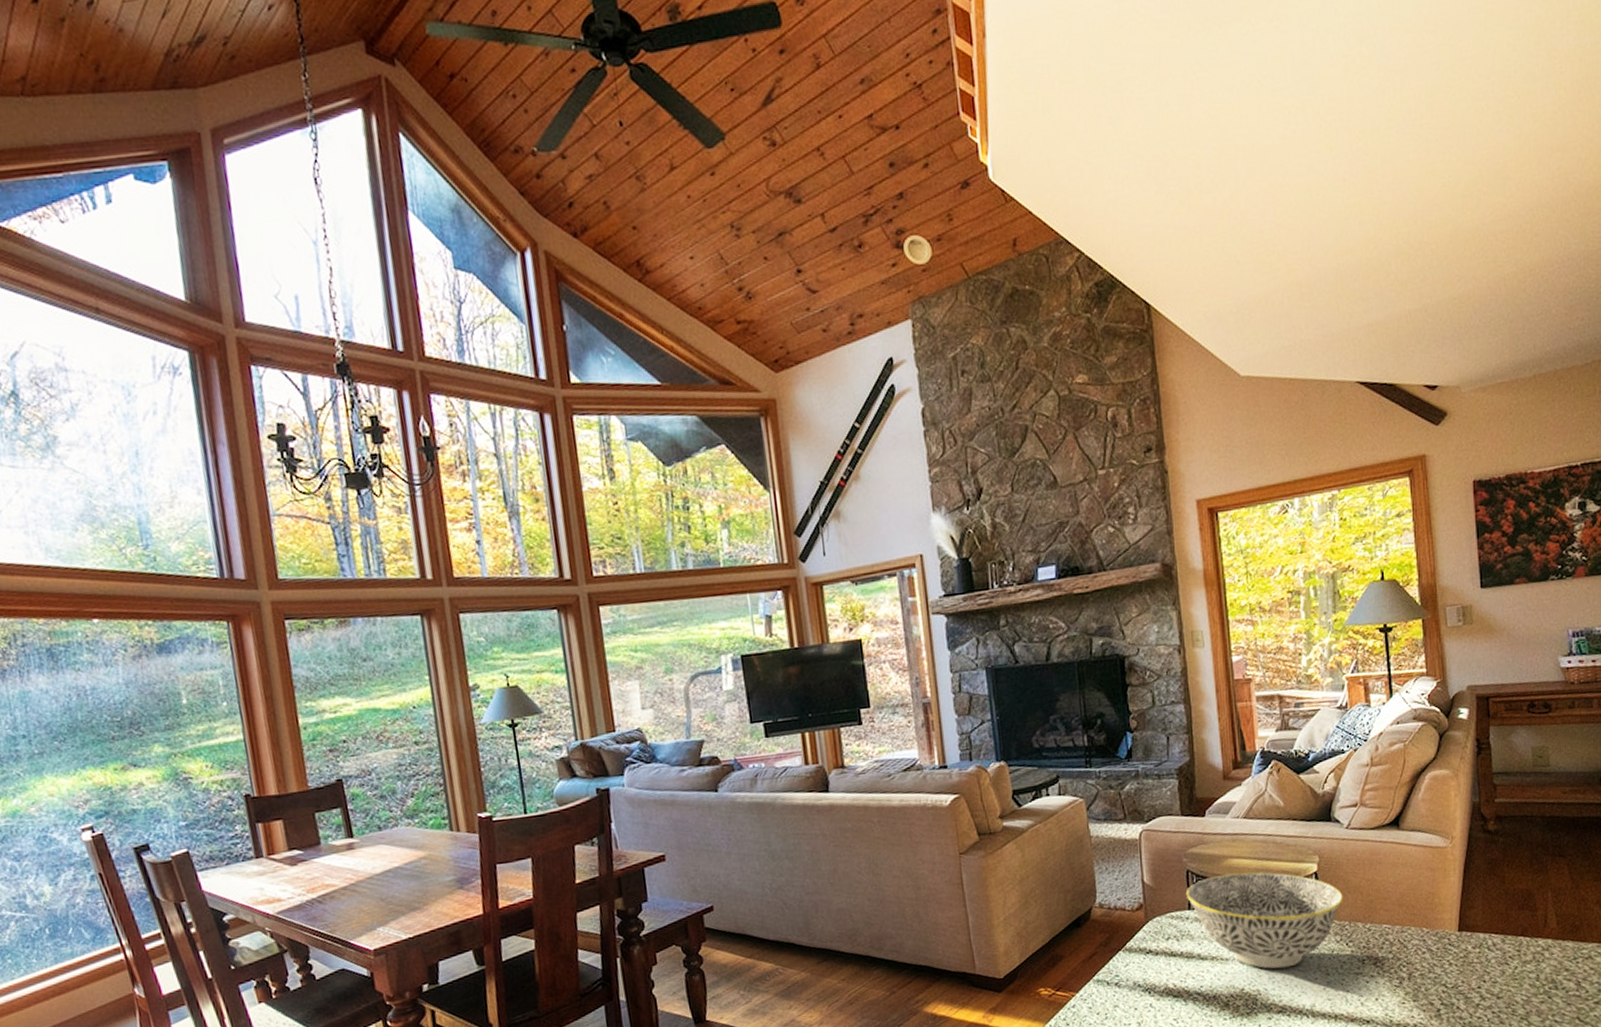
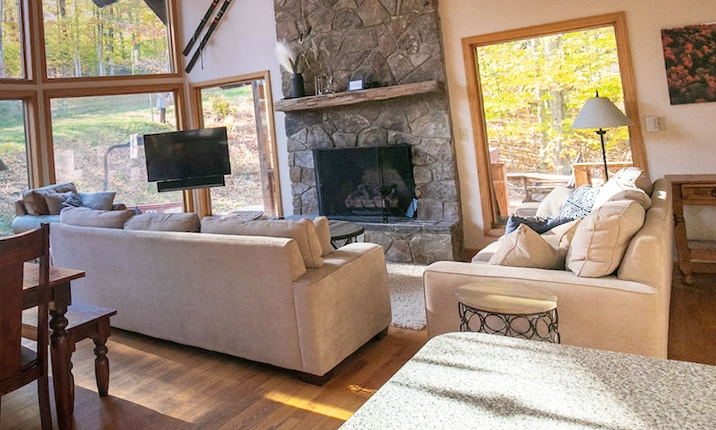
bowl: present [1185,872,1343,969] -> none [458,306,577,381]

